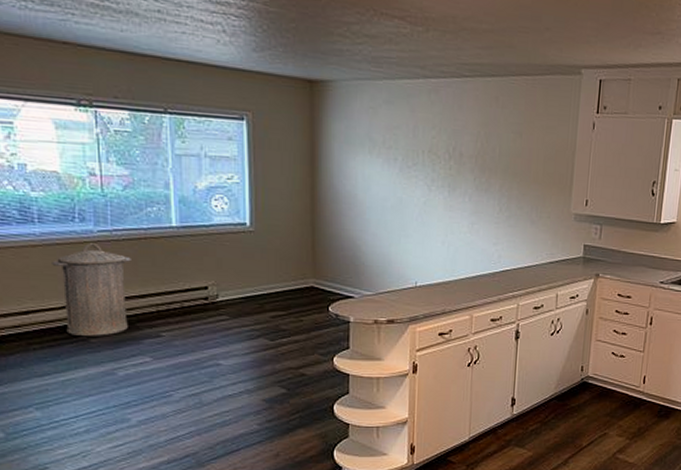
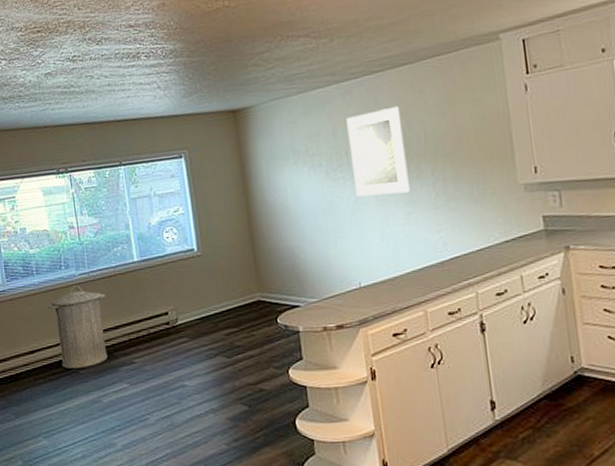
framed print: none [426,116,481,203] -> present [346,106,410,197]

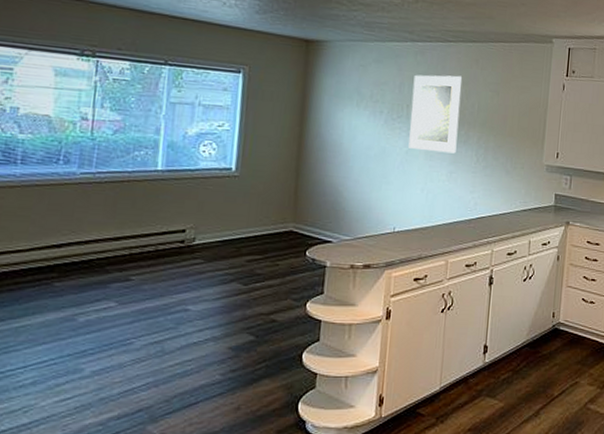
trash can: present [47,285,108,369] -> none [27,185,111,280]

